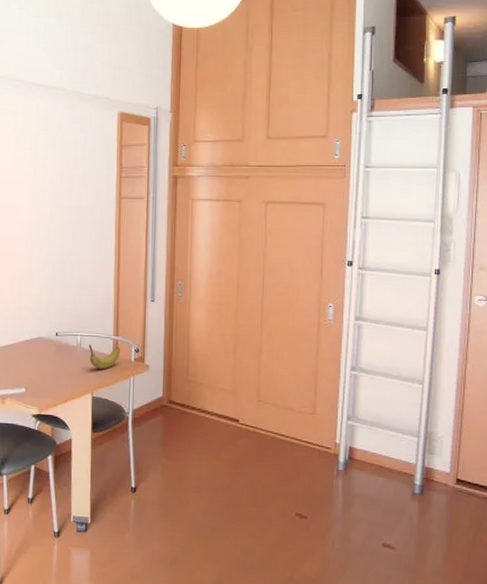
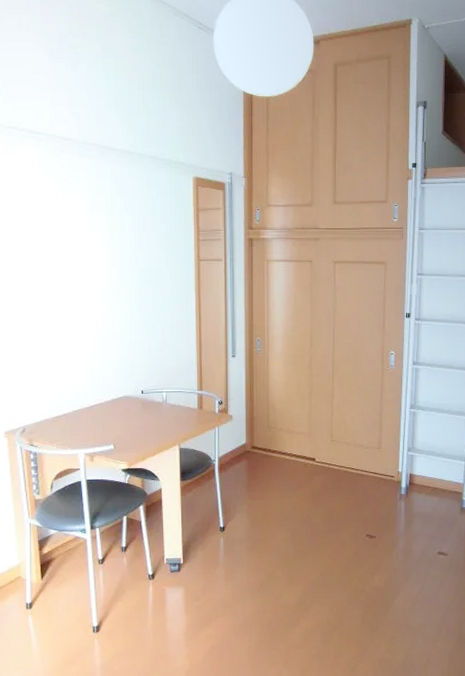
fruit: present [88,344,121,369] -> none [174,399,205,422]

